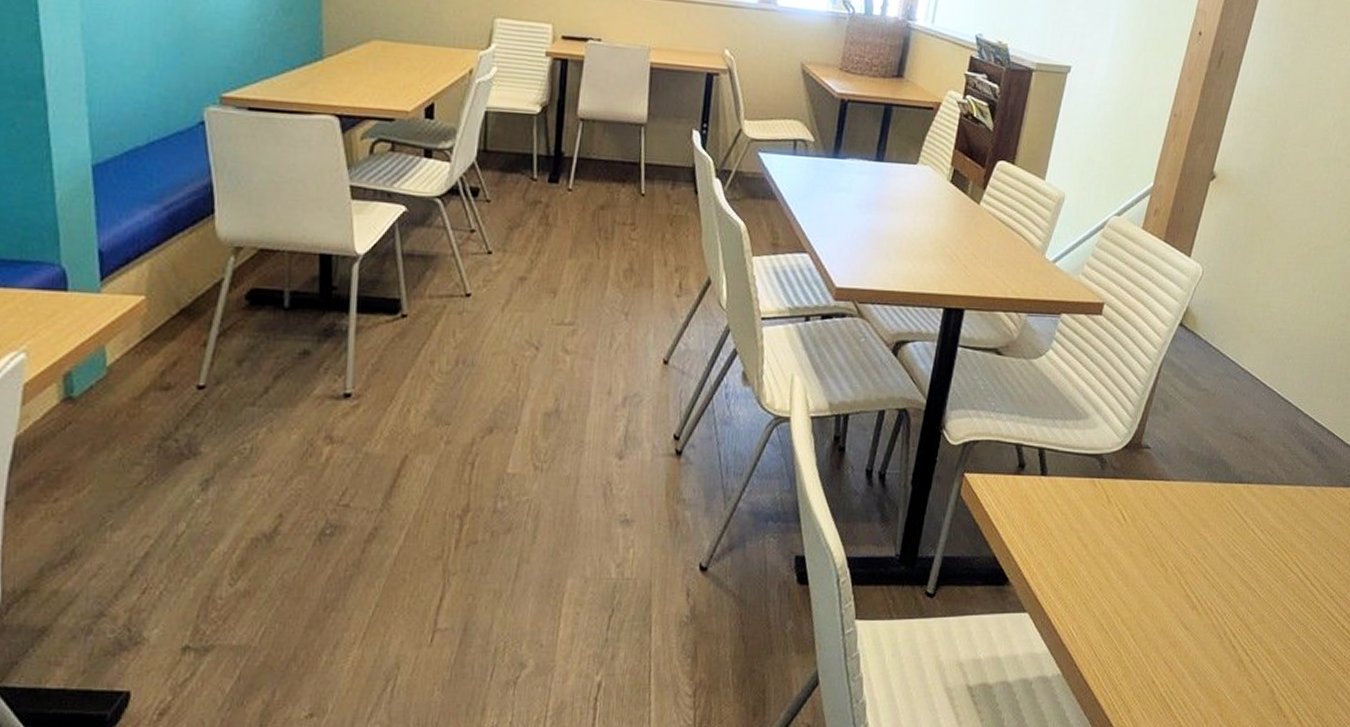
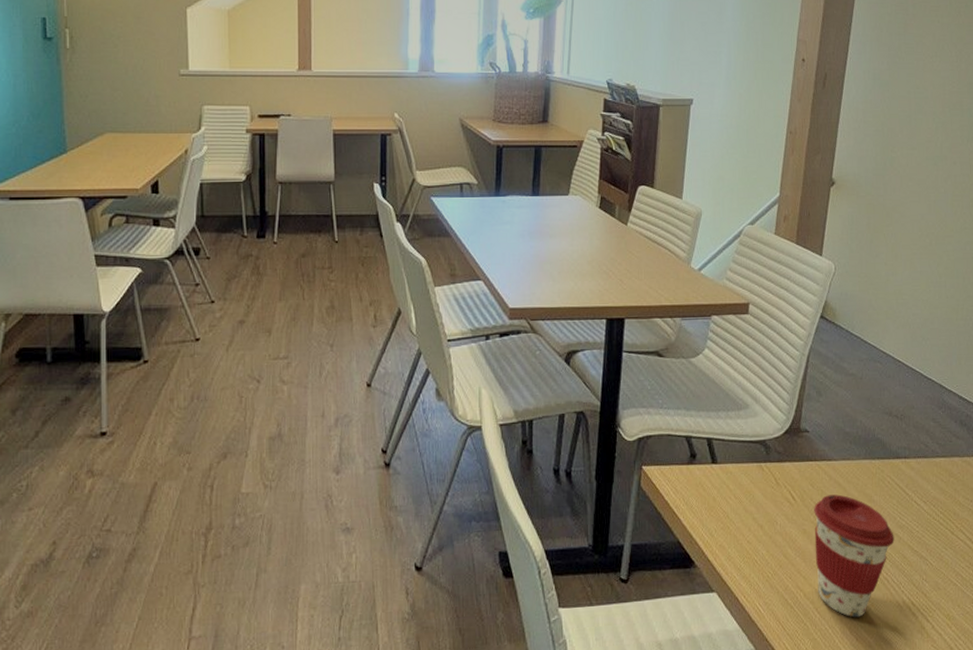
coffee cup: none [1136,517,1225,647] -> present [814,494,894,618]

